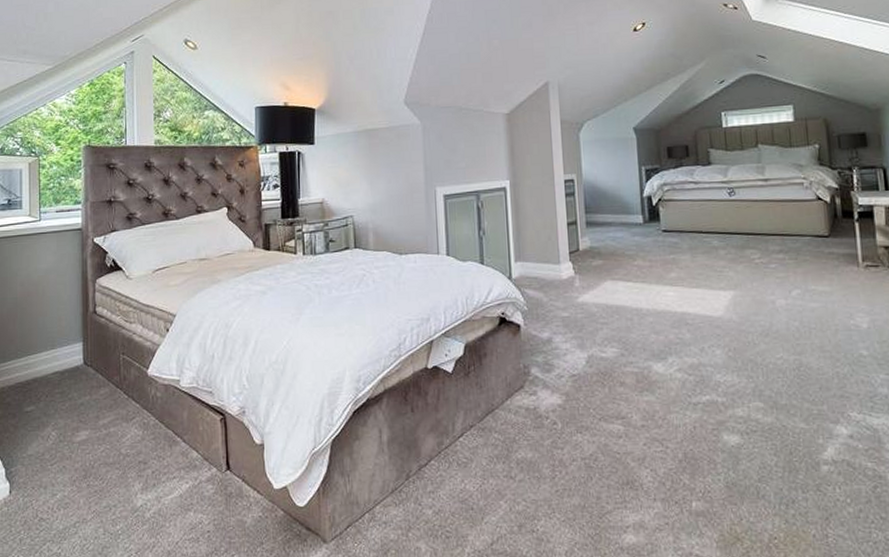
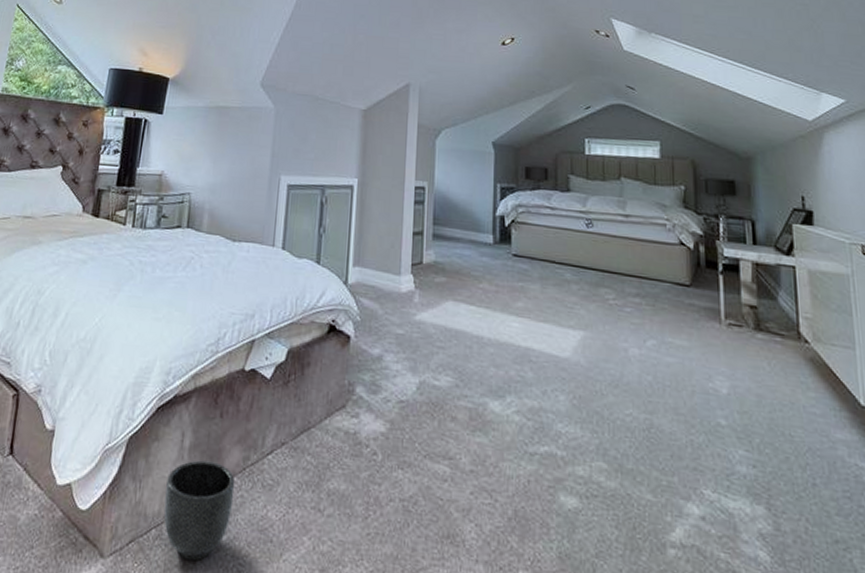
planter: none [372,450,434,535] -> present [164,460,236,561]

